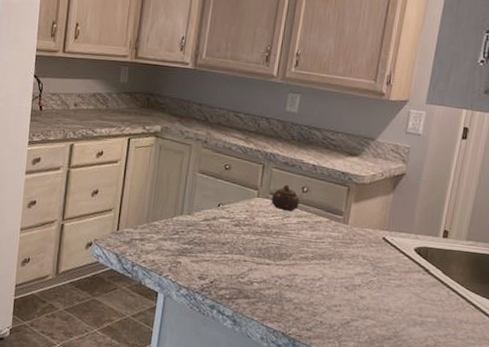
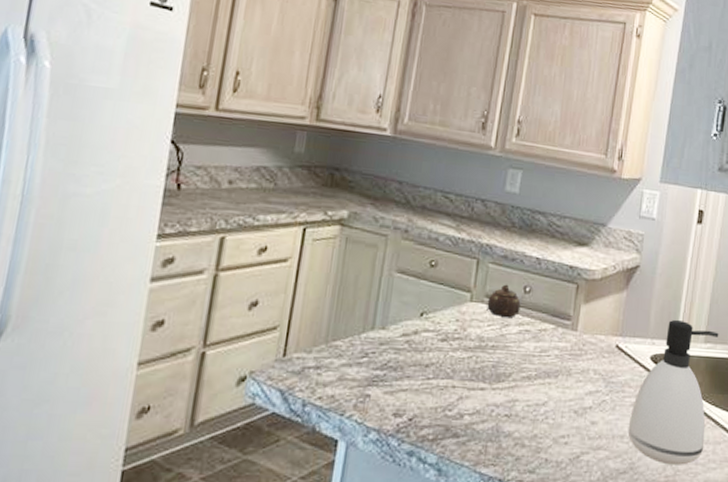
soap dispenser: none [392,219,481,338] -> present [628,319,719,465]

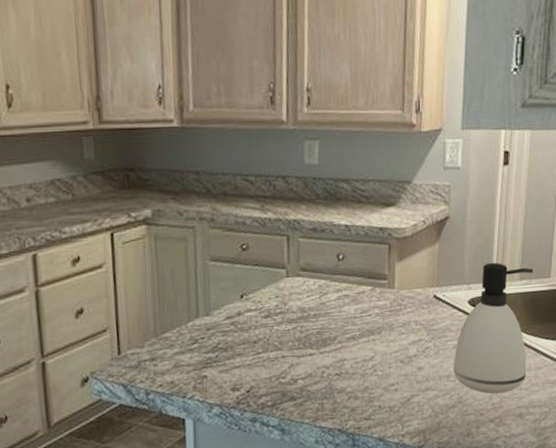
teapot: present [487,284,521,317] -> none [303,255,336,287]

